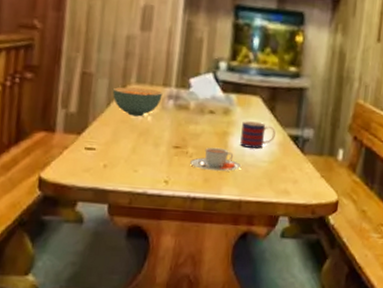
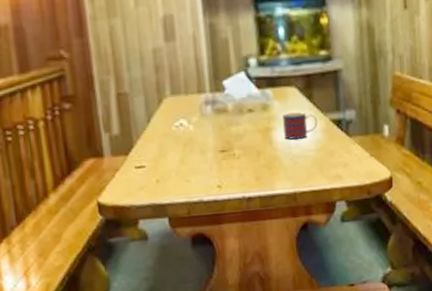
cereal bowl: present [112,87,163,117] -> none [149,98,199,128]
teacup: present [189,147,242,172] -> none [238,144,290,169]

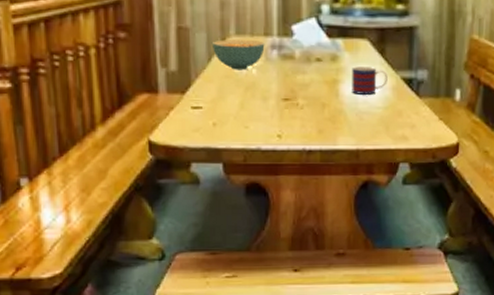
cereal bowl: none [149,98,199,128] -> present [211,39,265,70]

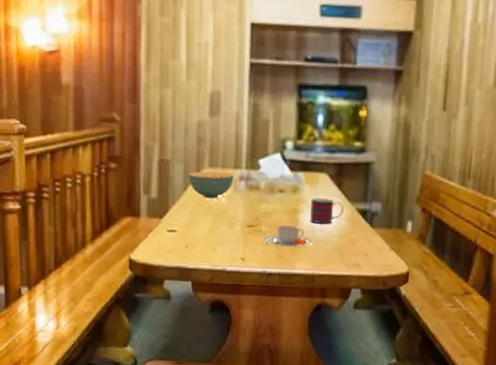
teacup: none [301,96,356,122] -> present [263,224,313,248]

